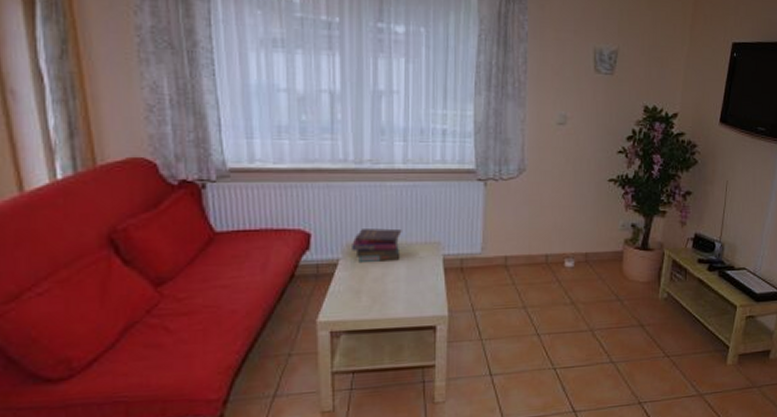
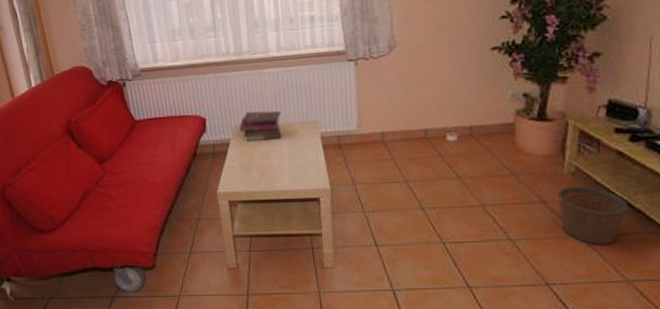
basket: none [653,310,704,364] -> present [558,185,629,245]

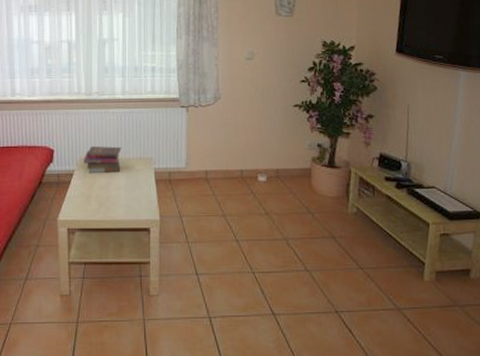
basket: present [558,185,629,245] -> none [344,224,397,276]

